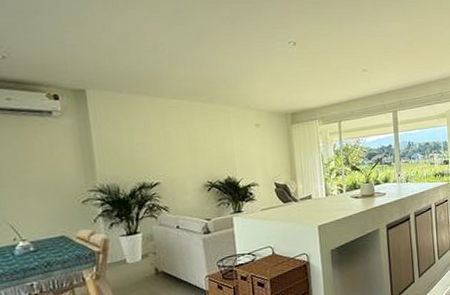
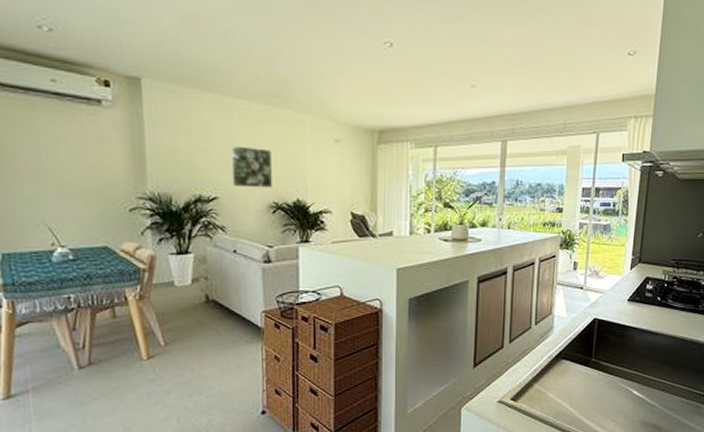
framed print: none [167,137,207,173] -> present [231,145,274,188]

